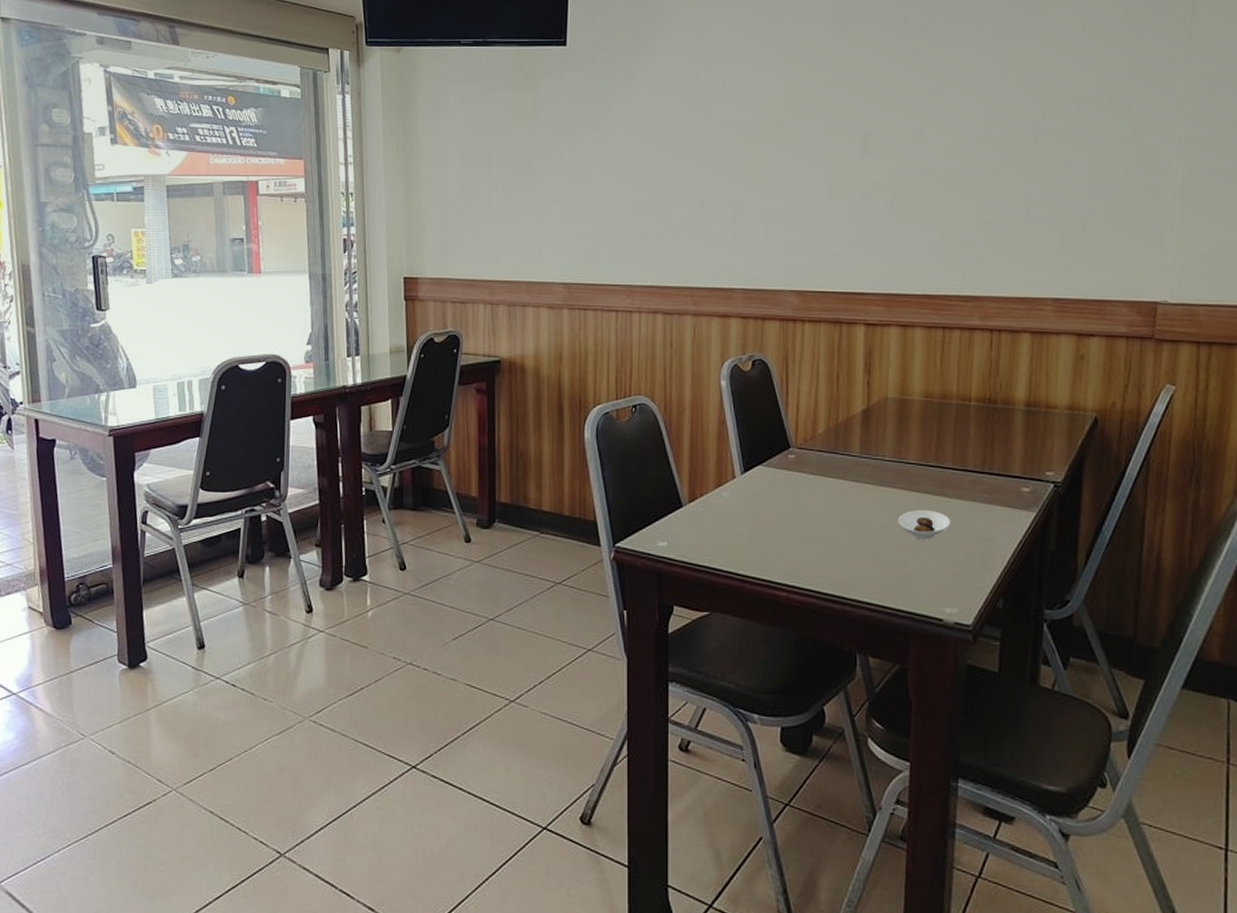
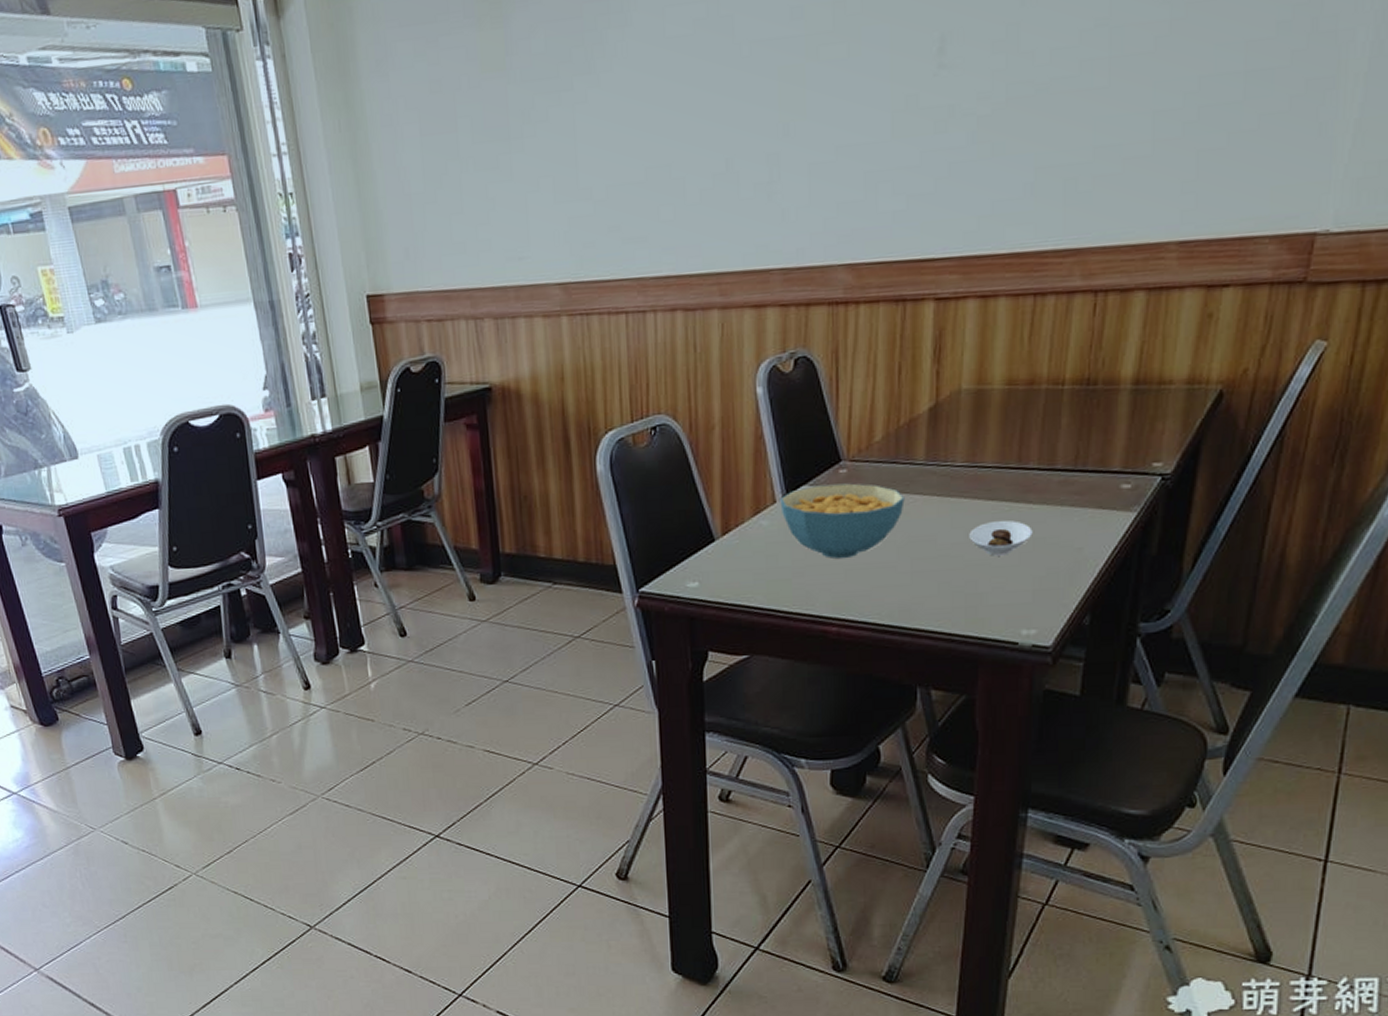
cereal bowl: none [739,466,843,531] -> present [780,483,905,559]

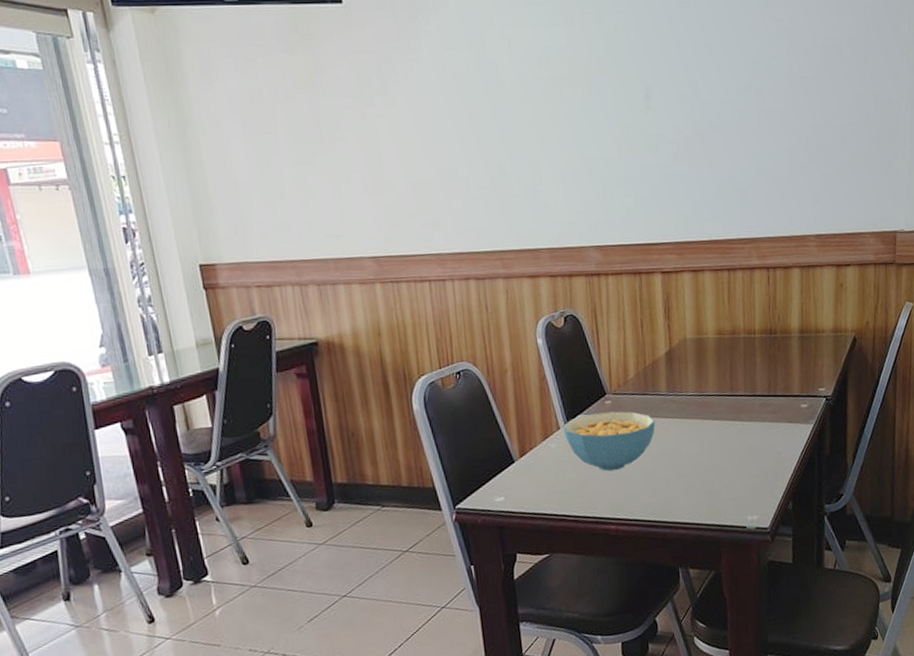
saucer: present [969,520,1033,556] -> none [703,434,747,462]

